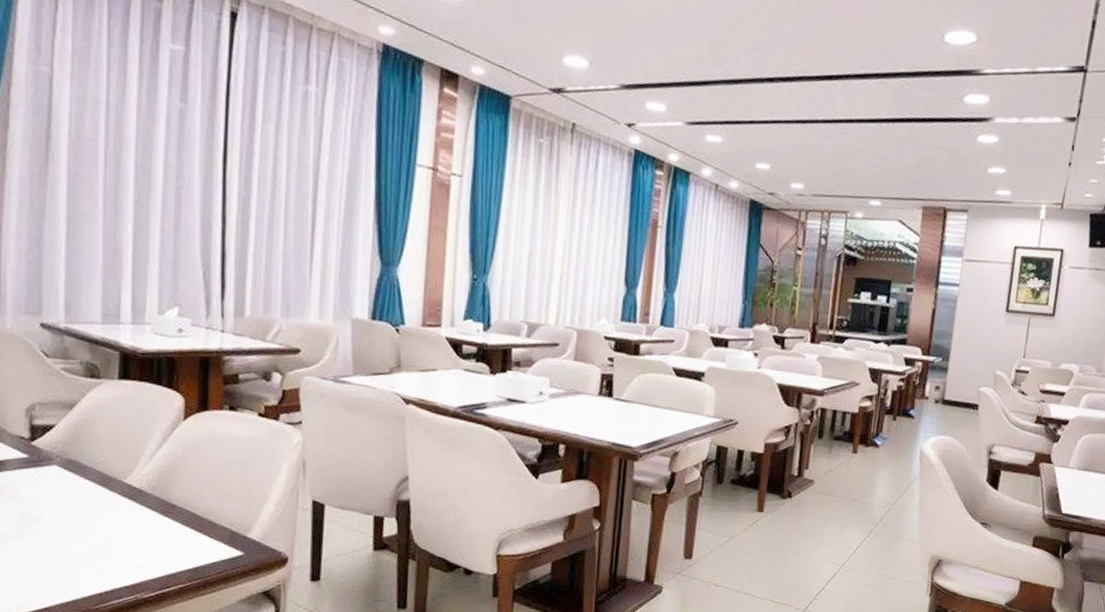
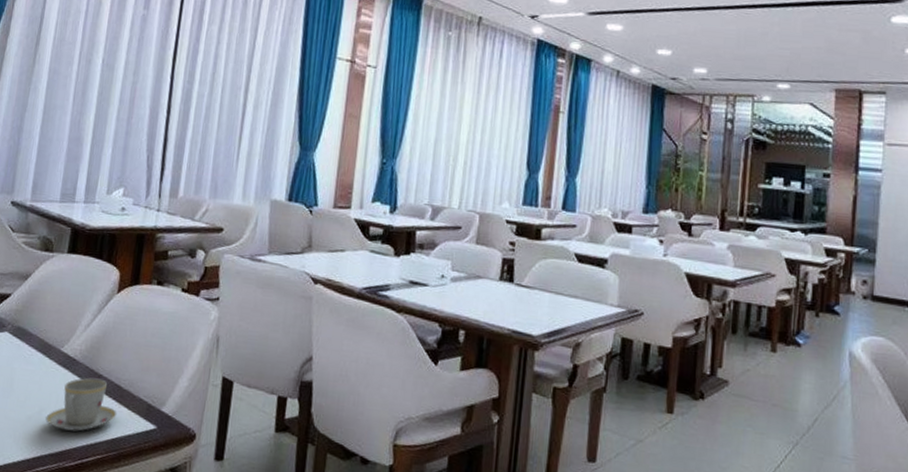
teacup: none [115,508,197,563] -> present [45,377,117,432]

